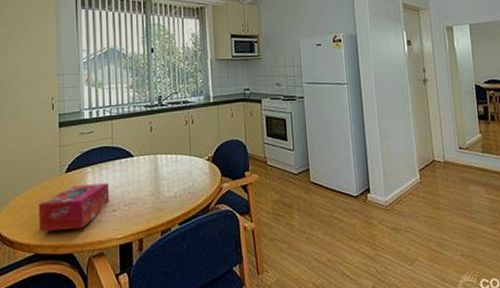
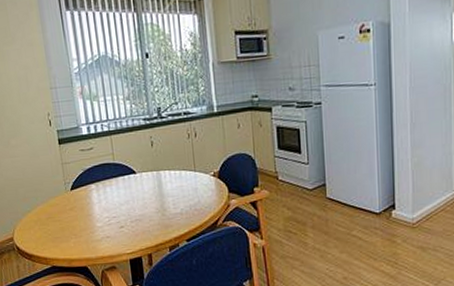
tissue box: present [38,183,110,233] -> none [49,200,117,247]

